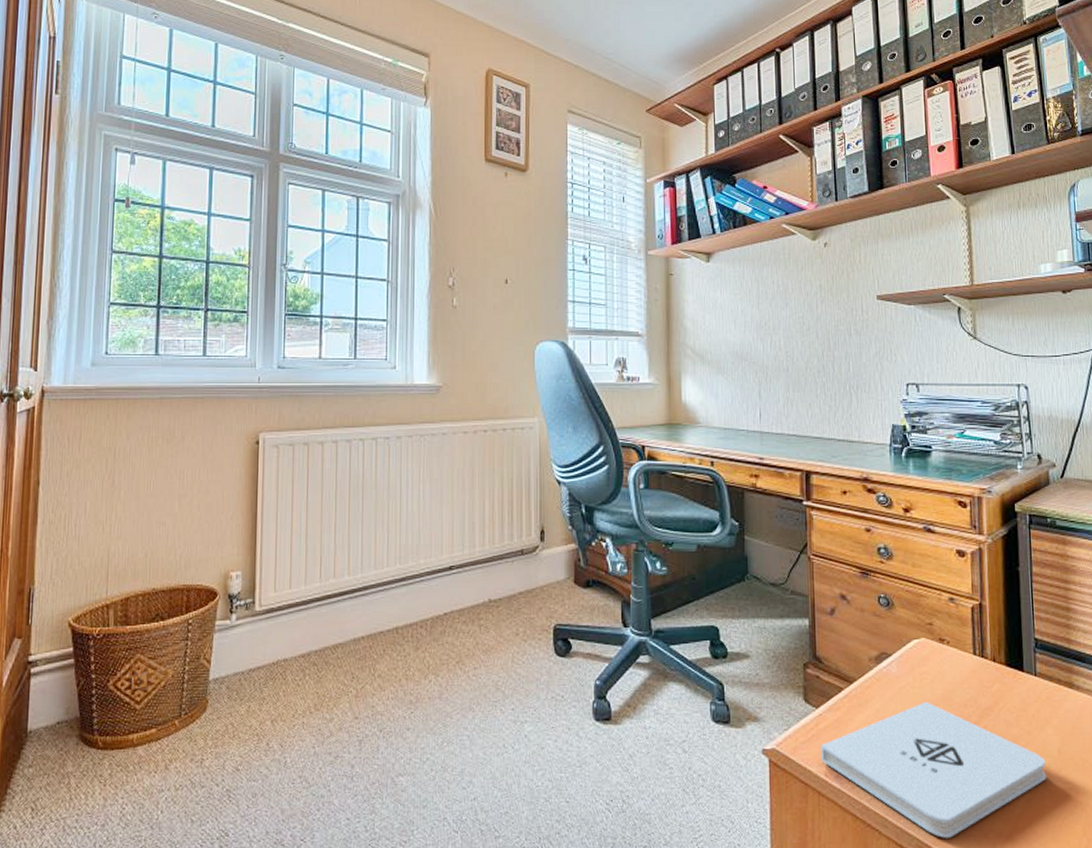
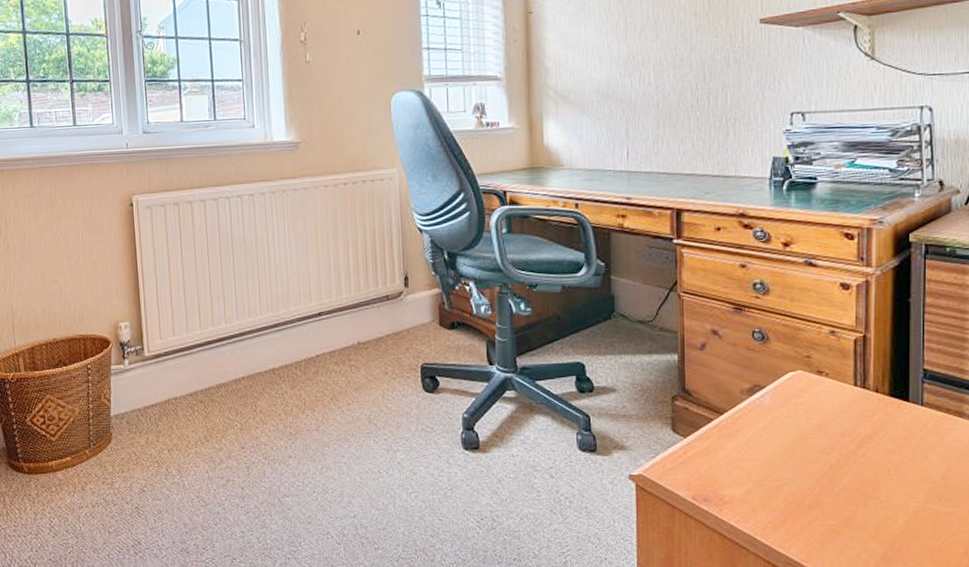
notepad: present [821,701,1047,838] -> none [689,431,928,556]

